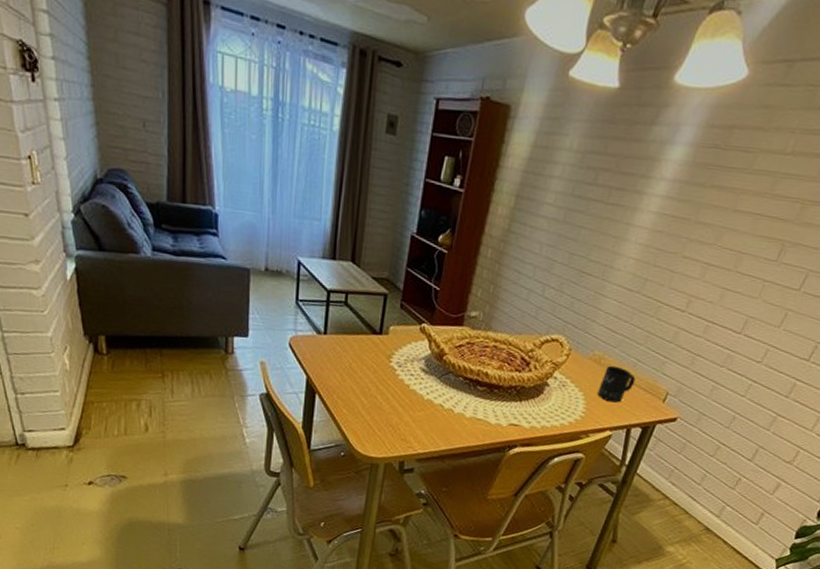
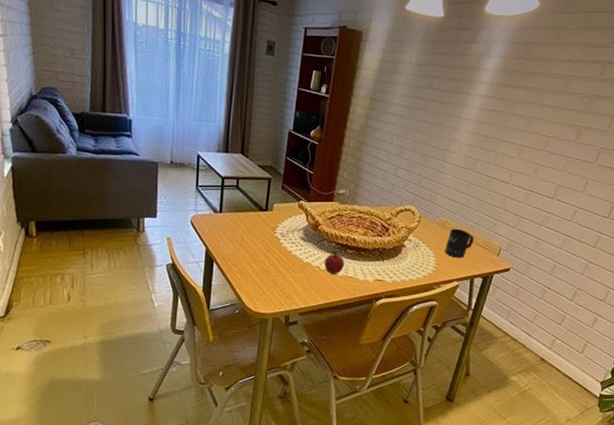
apple: none [449,386,473,415] -> present [324,250,344,274]

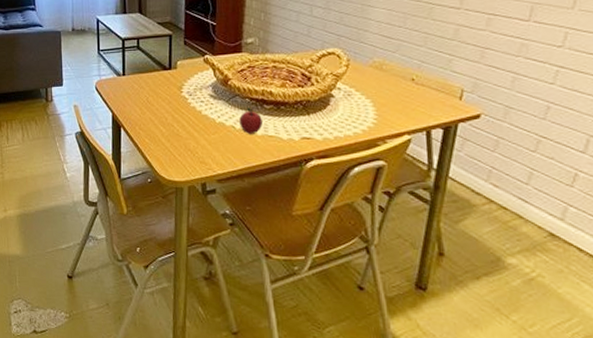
mug: present [445,228,474,258] -> none [386,70,424,106]

